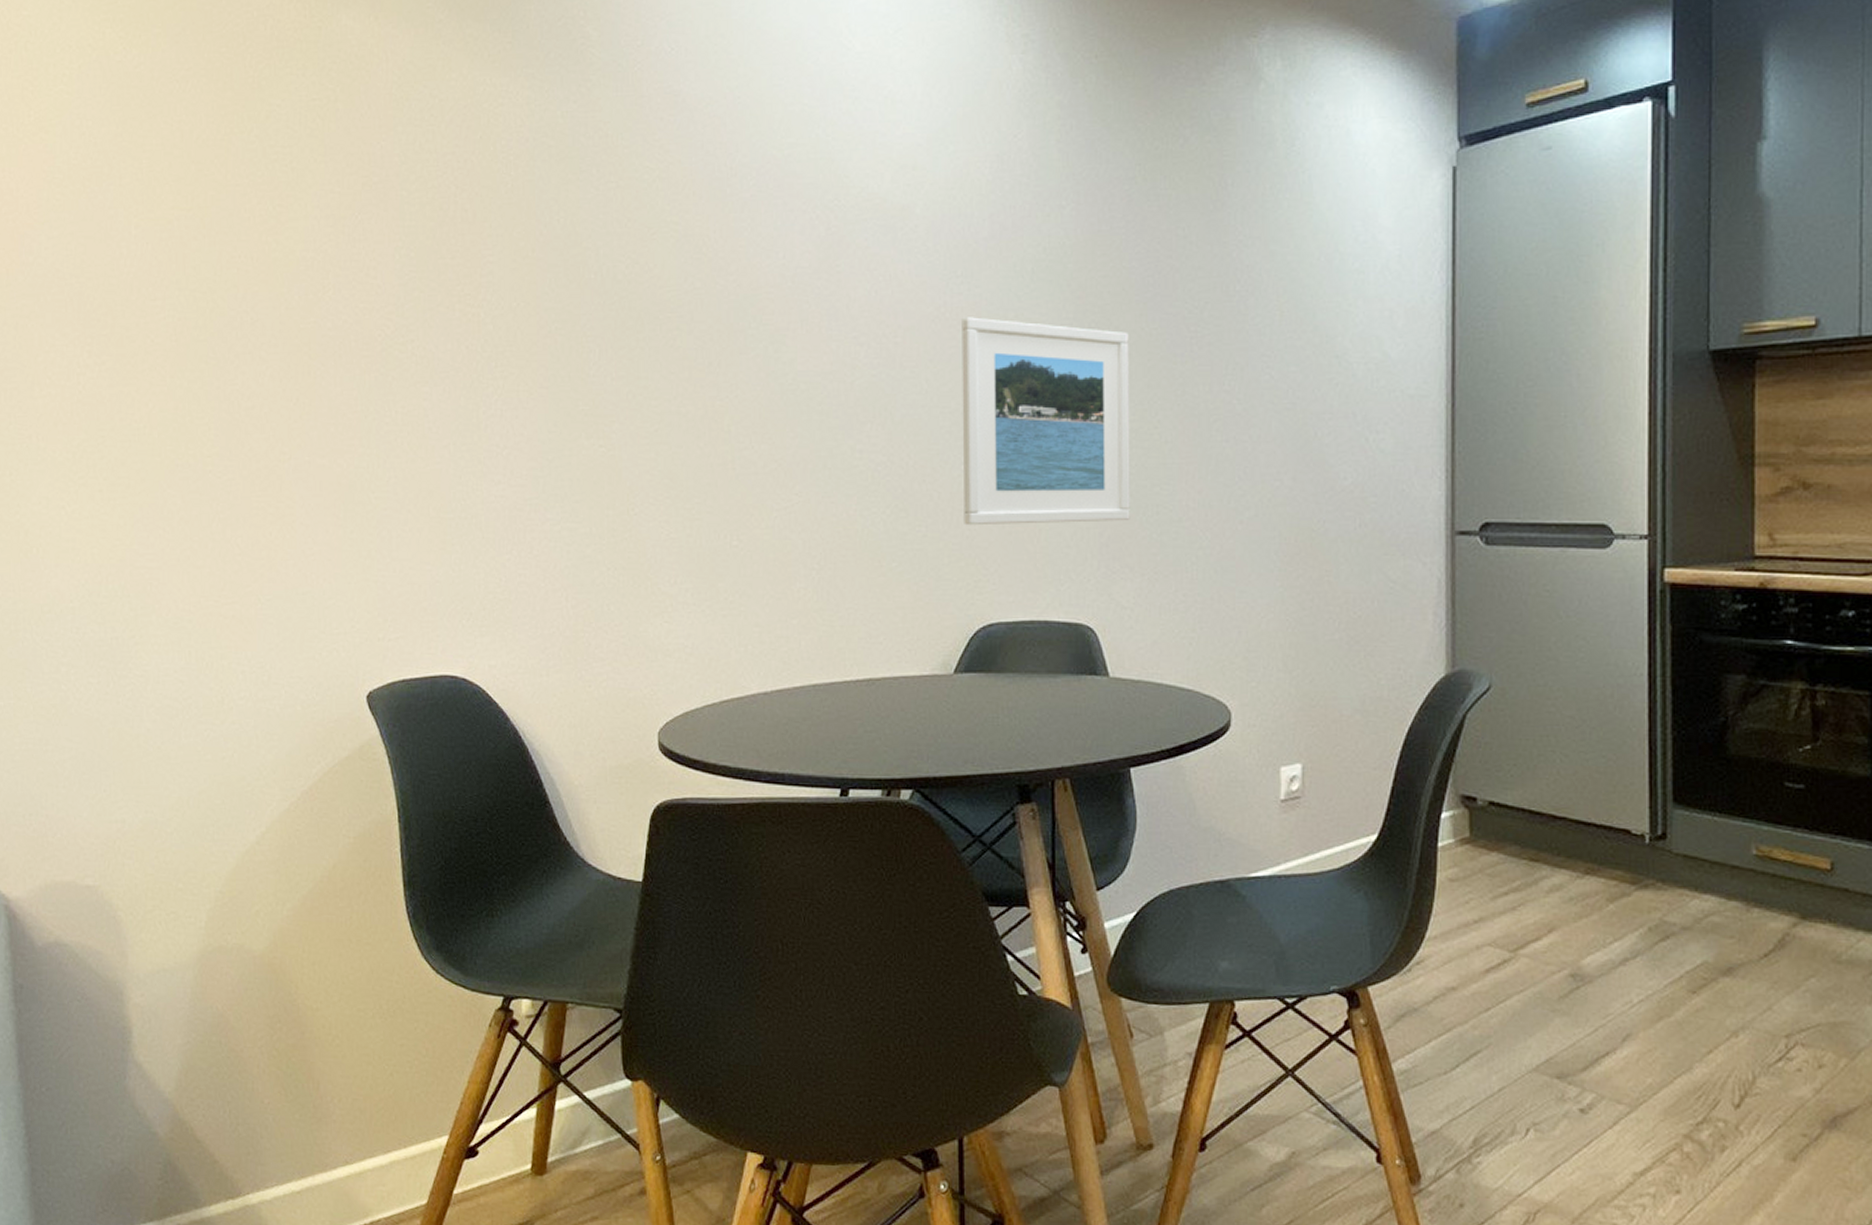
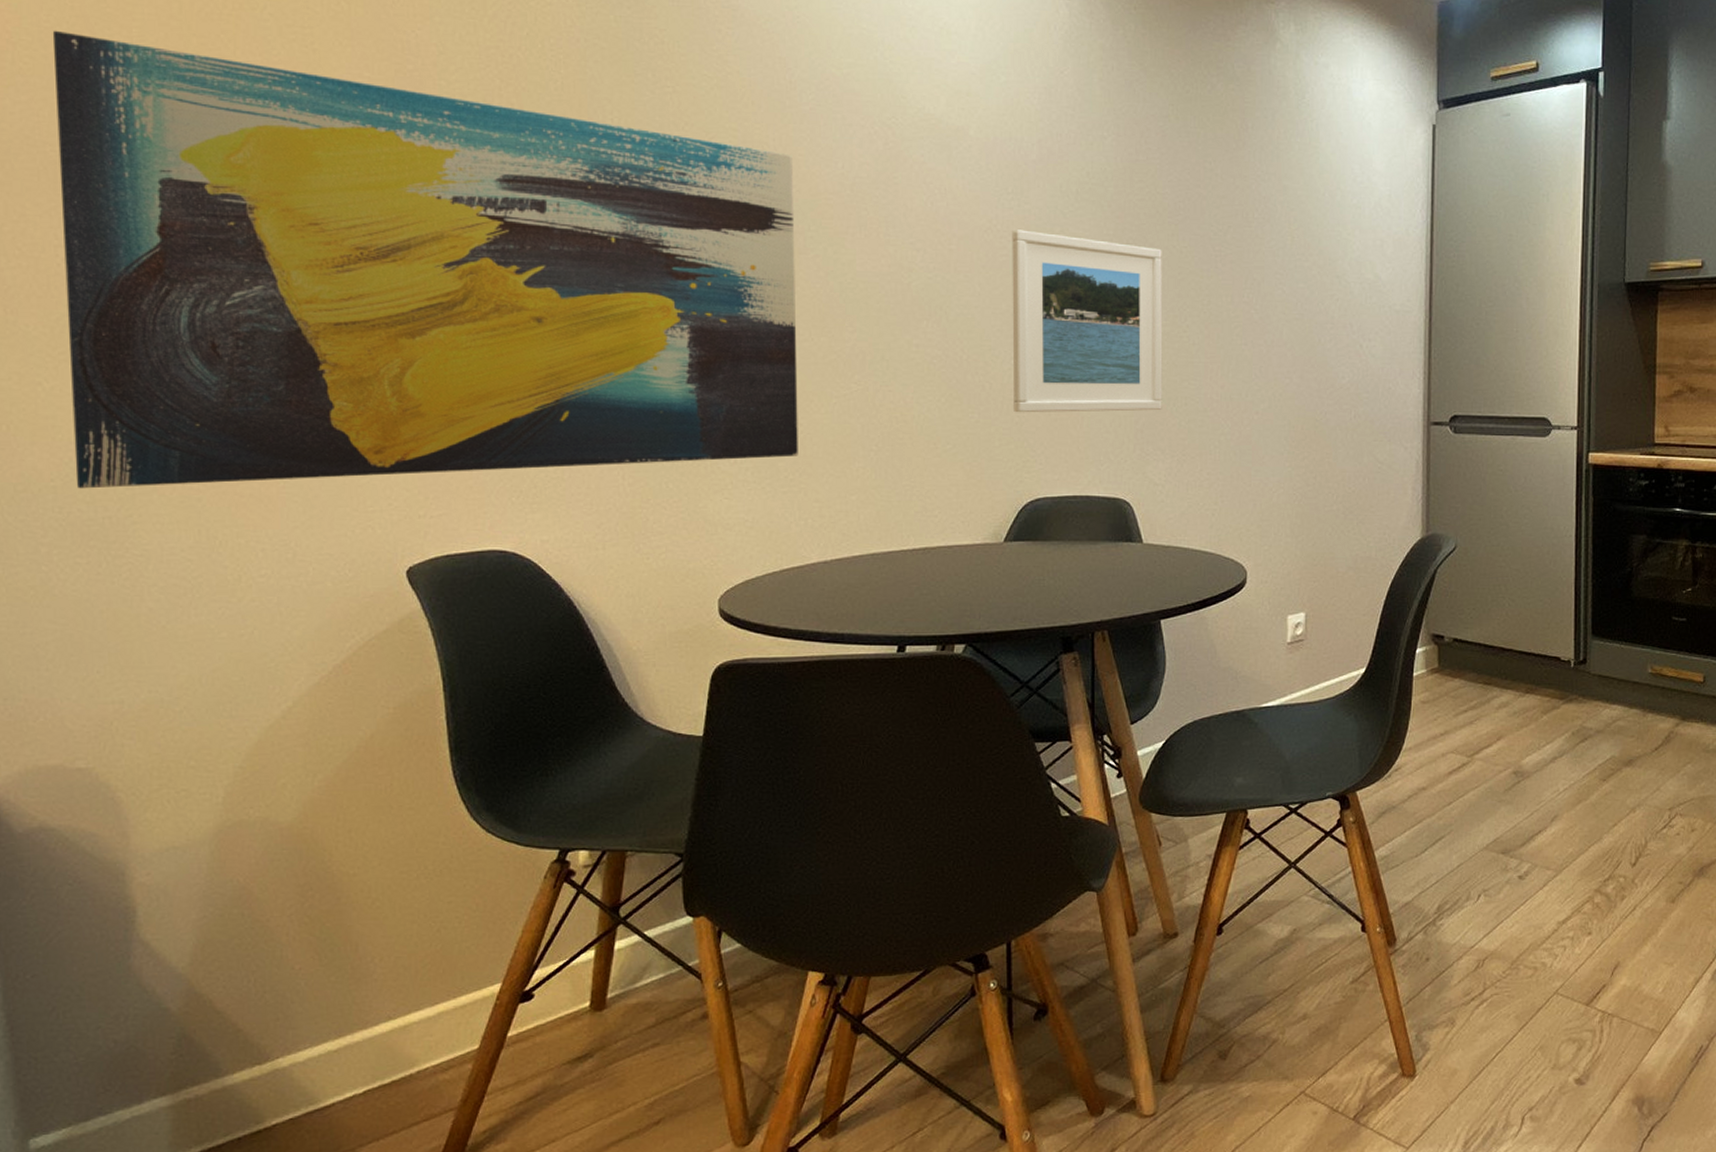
wall art: none [79,166,738,610] -> present [52,30,798,489]

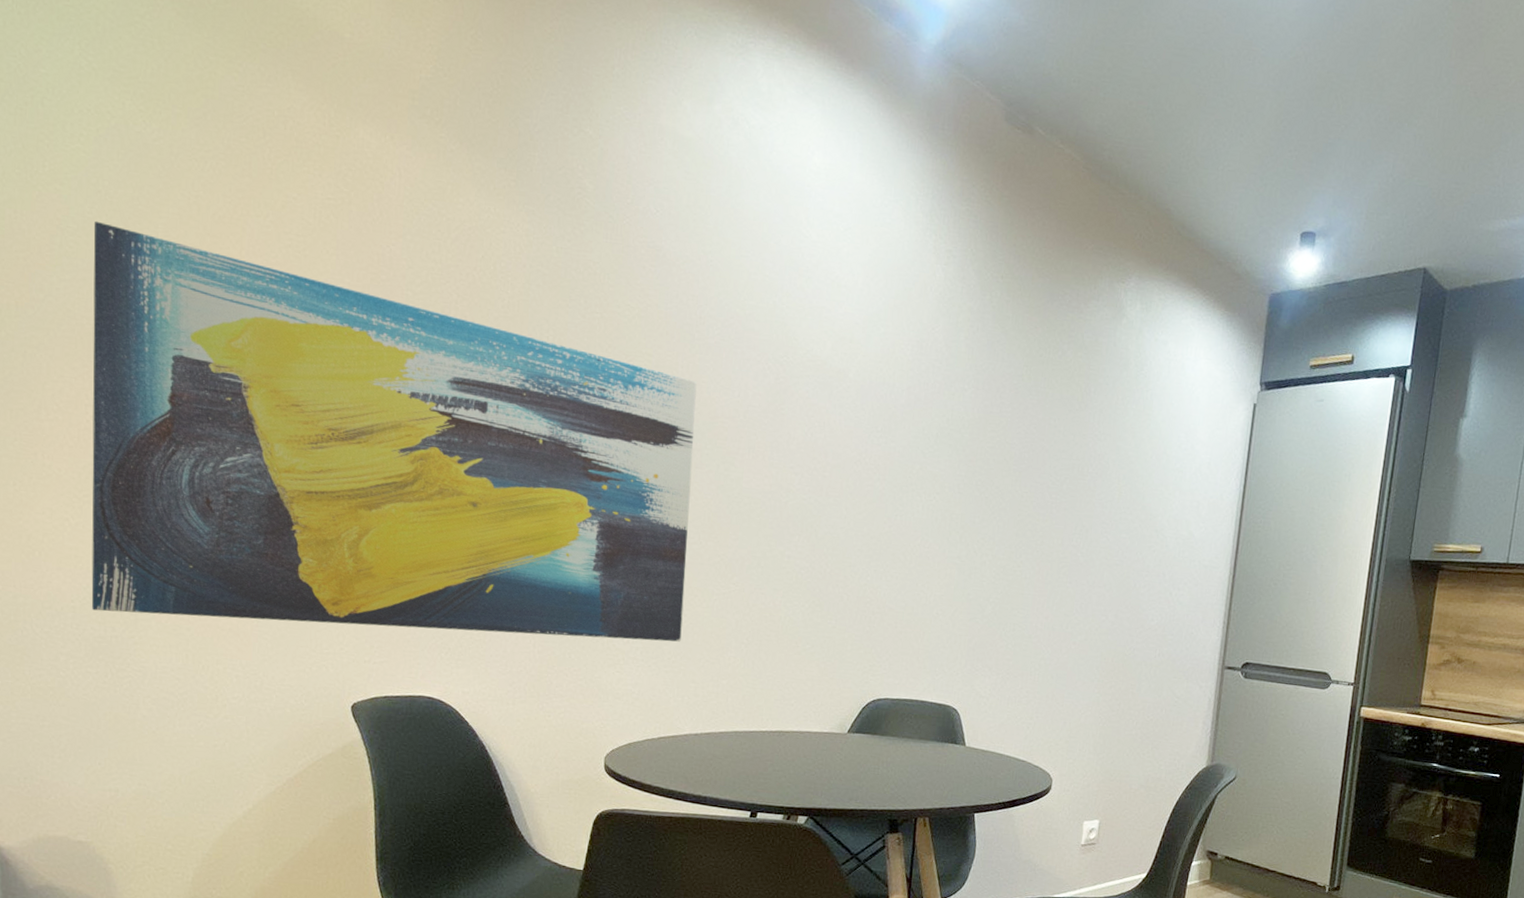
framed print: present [1012,229,1163,413] -> none [866,463,1006,633]

